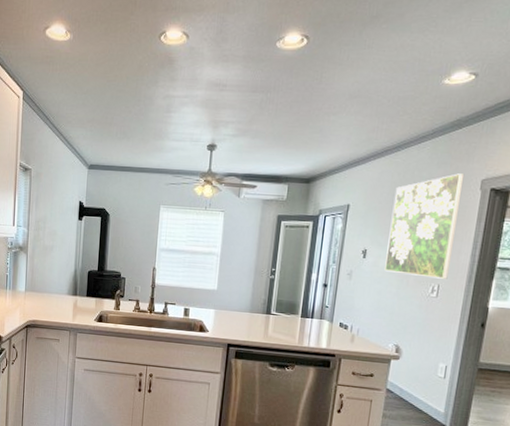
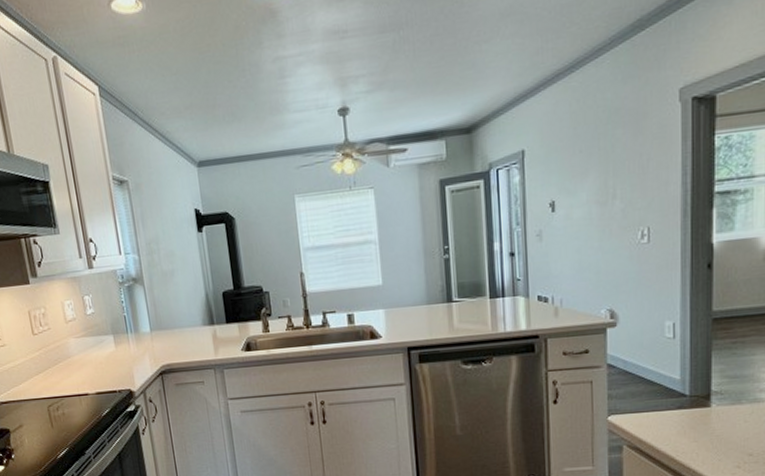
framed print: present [384,173,465,279] -> none [576,85,658,224]

